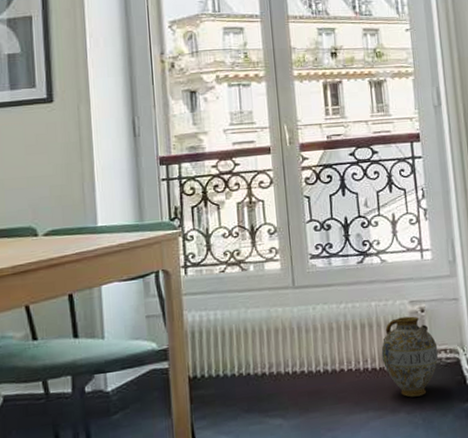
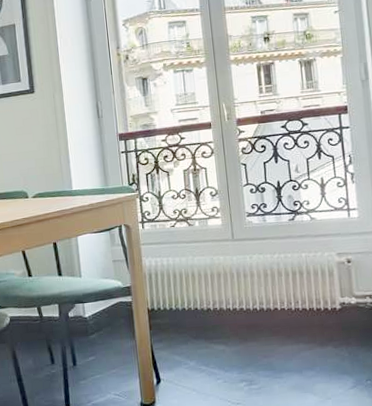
ceramic jug: present [381,316,439,398] -> none [310,266,364,334]

